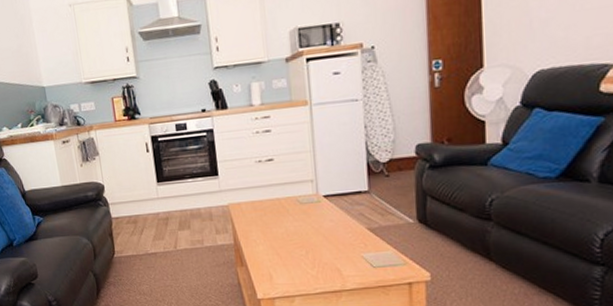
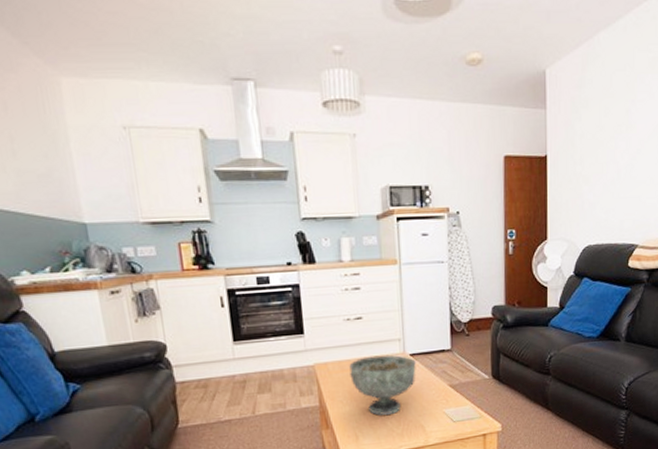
decorative bowl: none [262,196,331,256] -> present [349,355,416,416]

